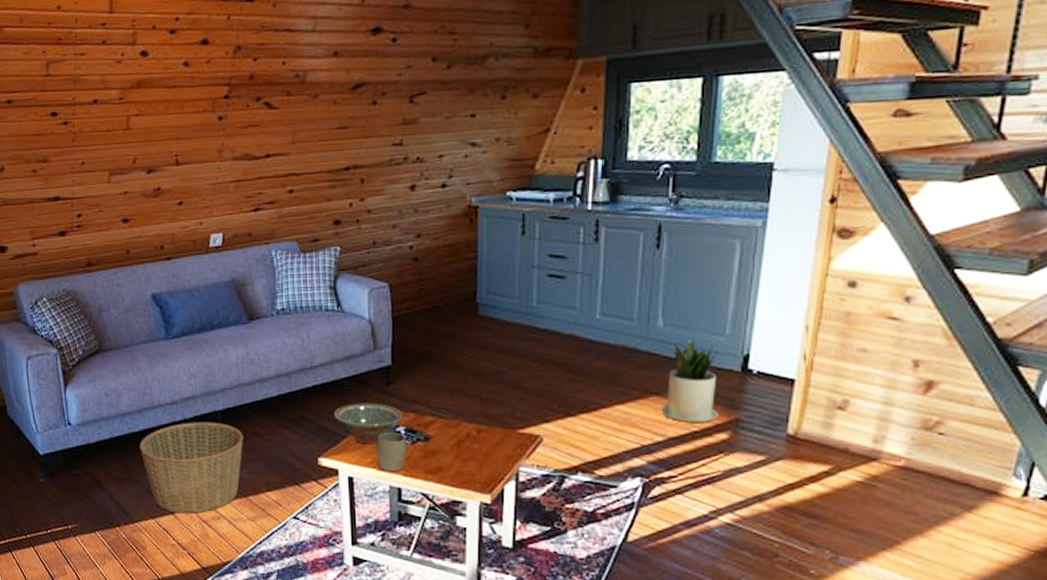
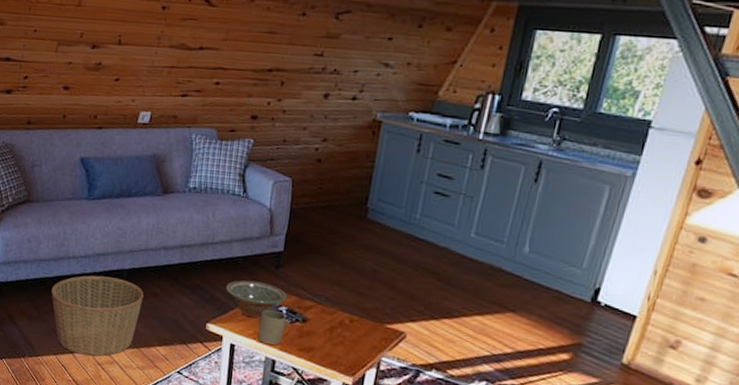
planter: present [661,339,719,424] -> none [514,267,573,343]

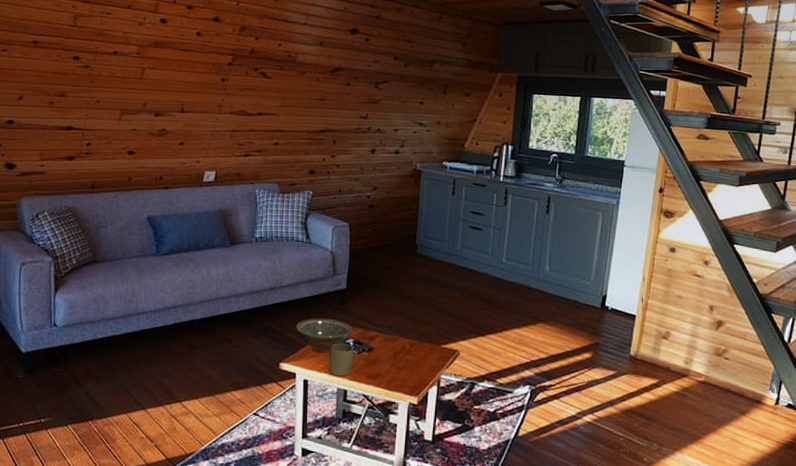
basket: present [51,275,144,357] -> none [120,328,216,409]

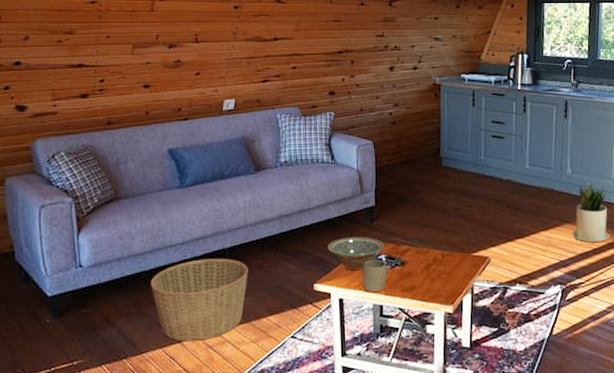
basket: none [120,328,216,409] -> present [150,258,248,342]
planter: none [545,282,585,345] -> present [572,182,610,243]

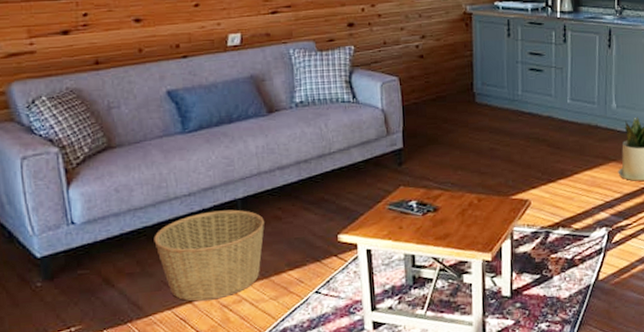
bowl: present [327,236,385,271] -> none [351,181,415,219]
mug: present [361,259,388,292] -> none [390,206,419,242]

